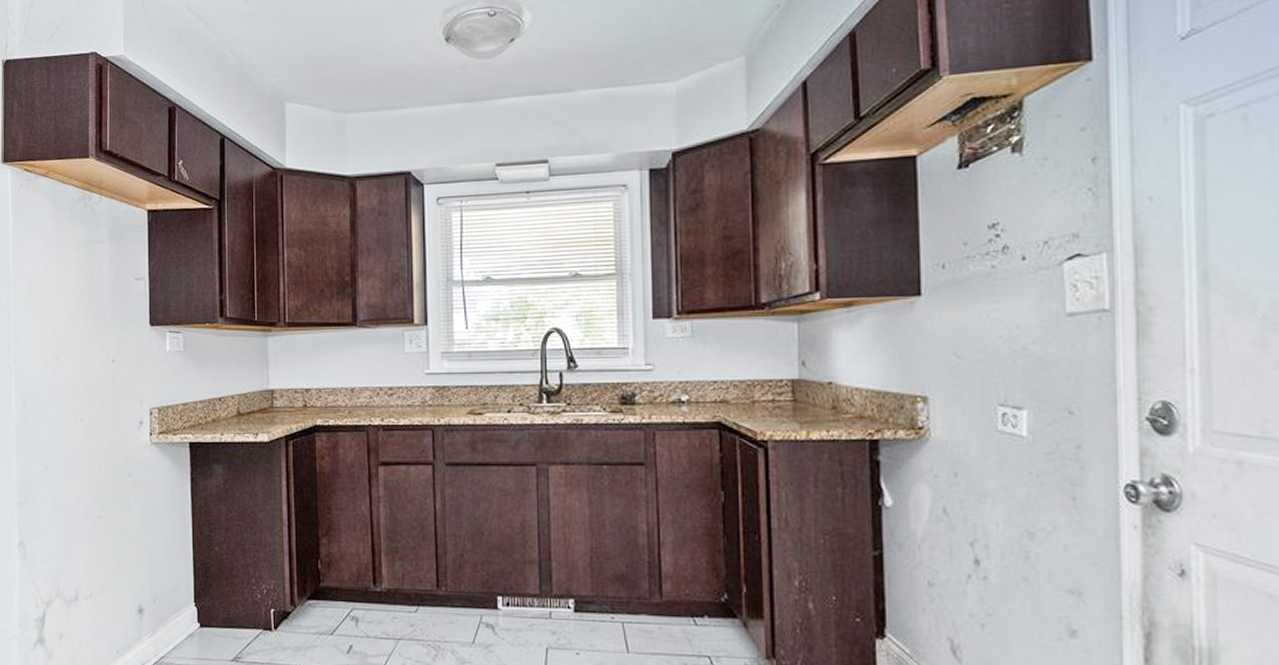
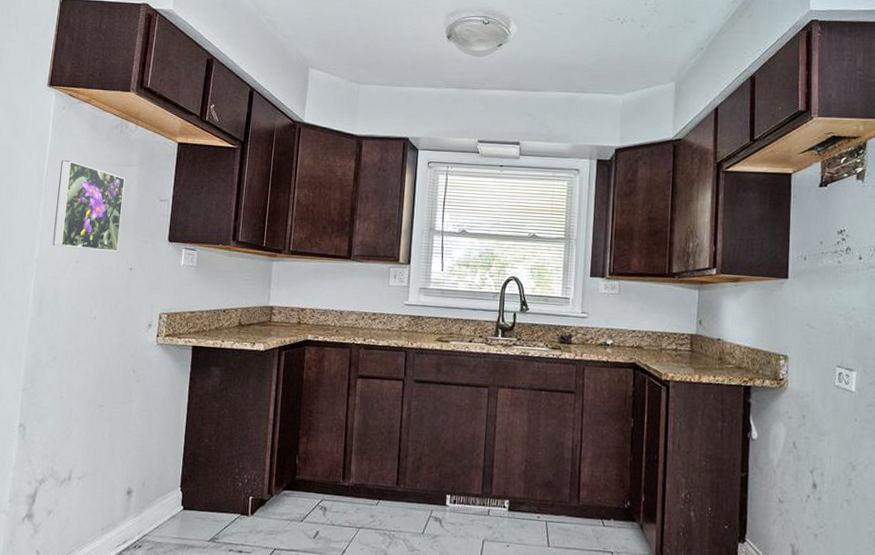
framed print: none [25,245,98,344] -> present [52,160,125,252]

